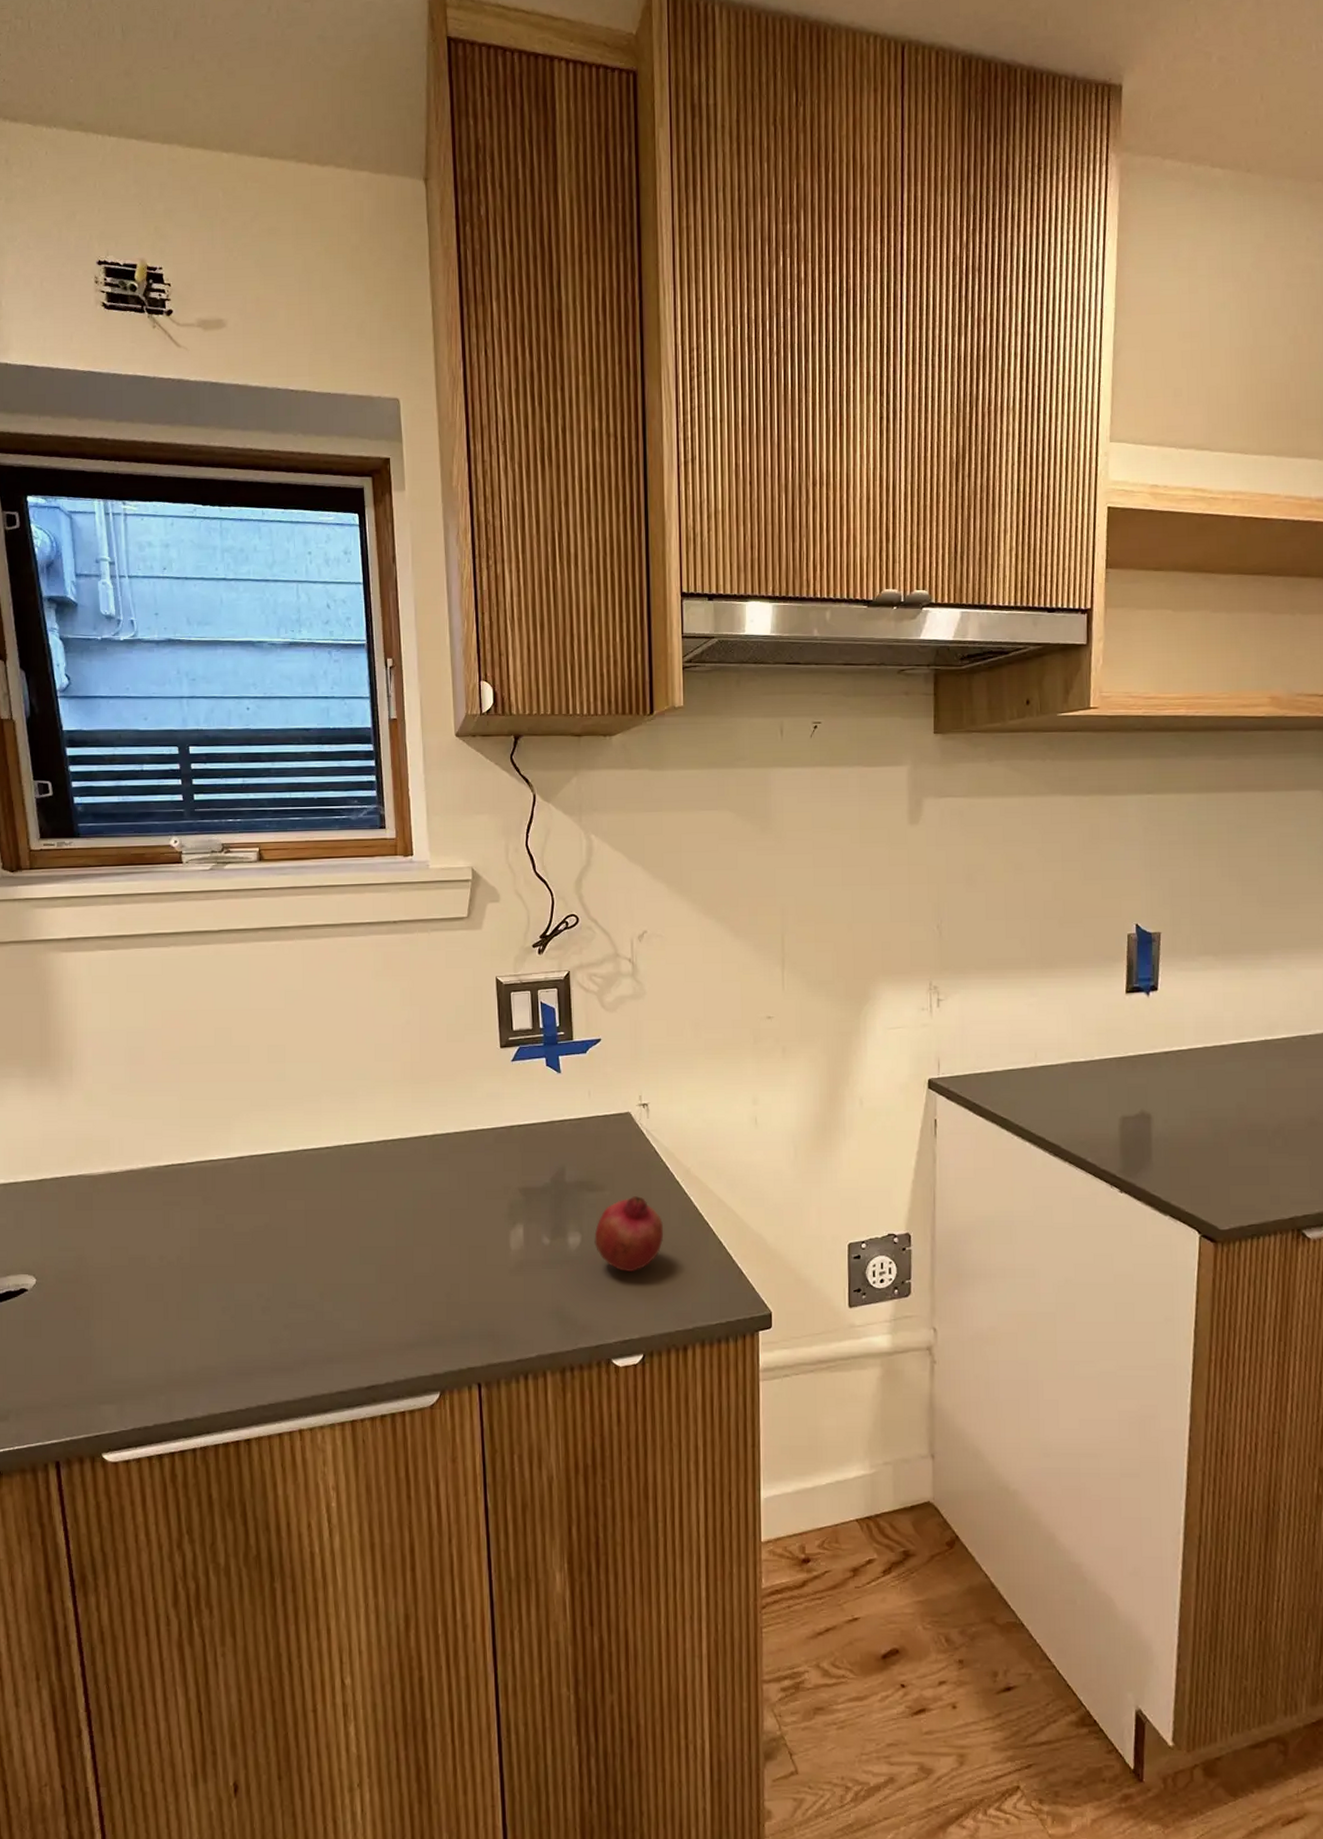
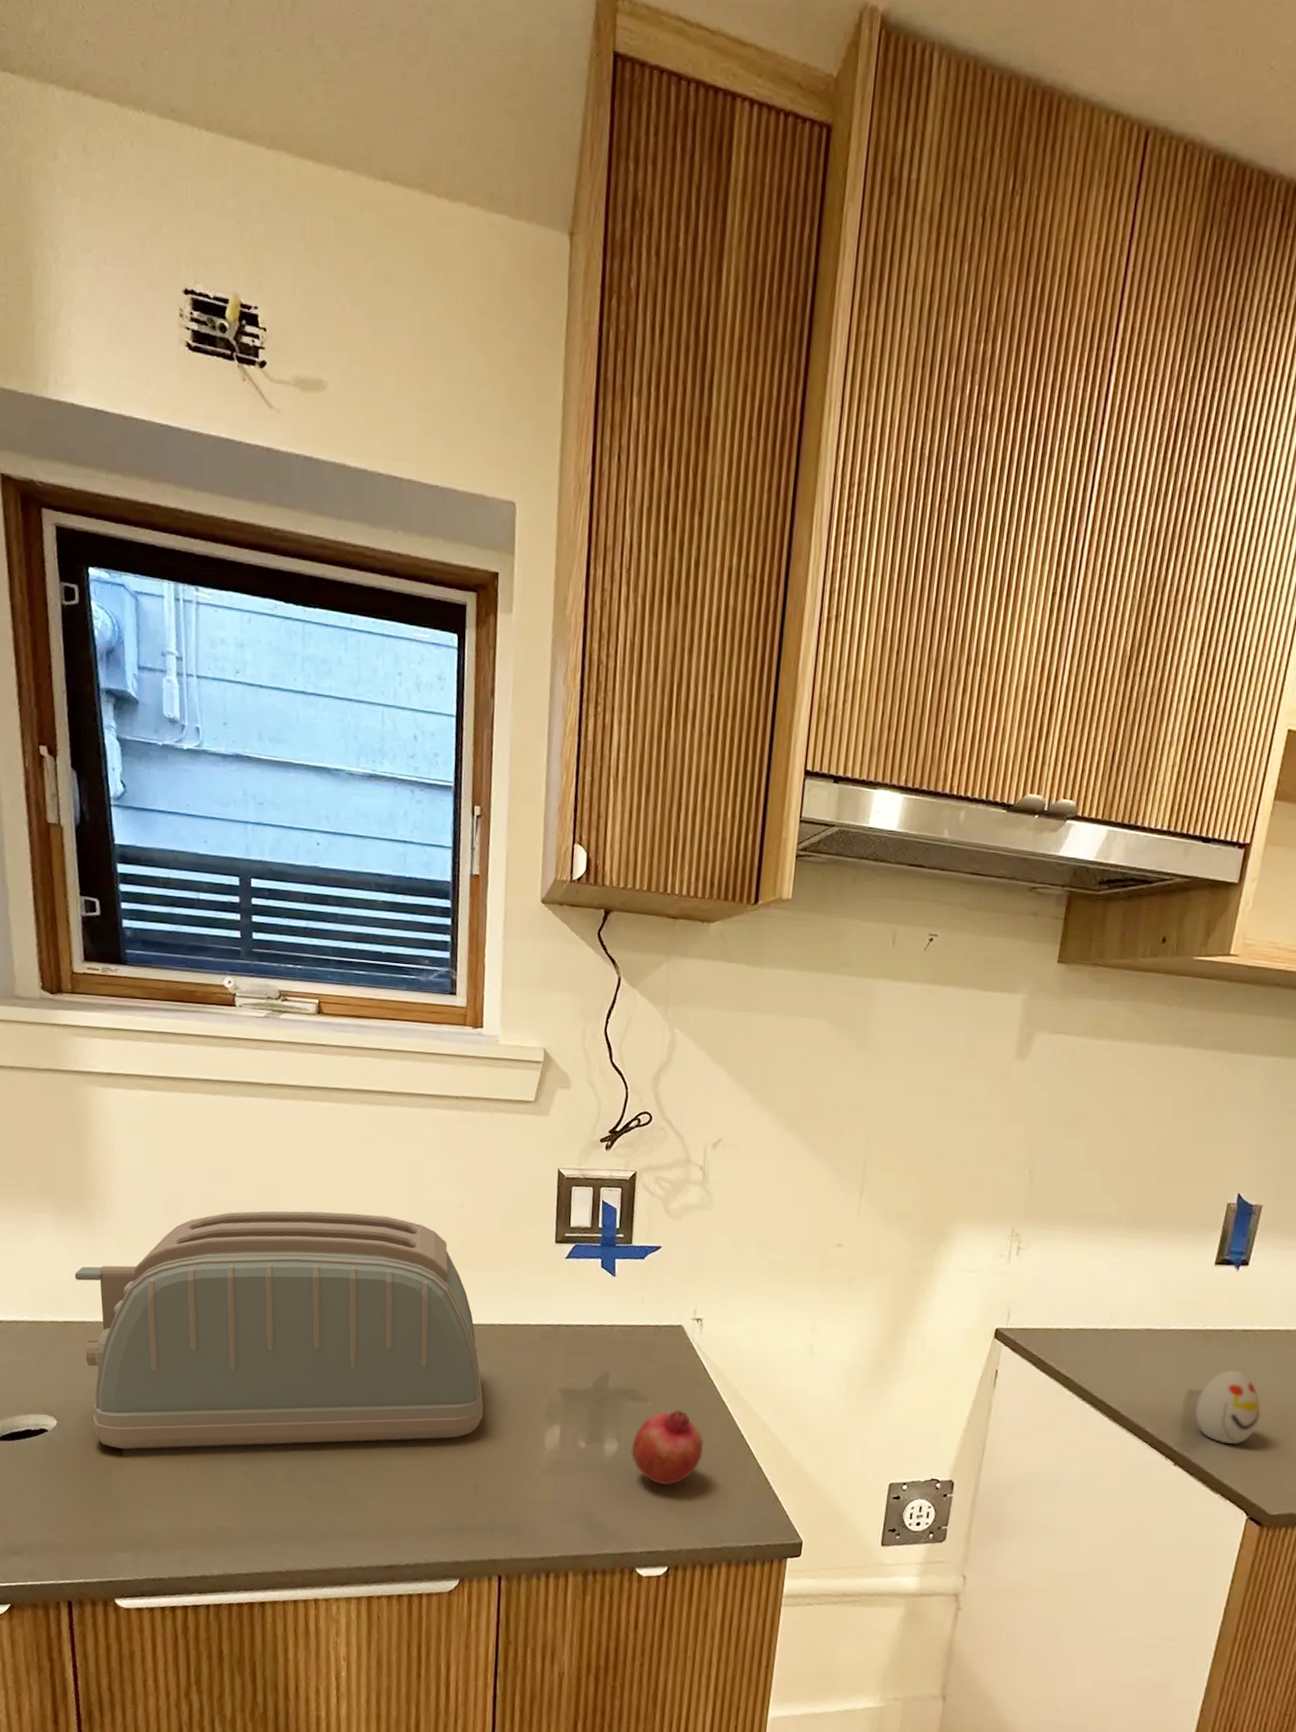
toaster: none [46,1042,448,1299] -> present [74,1211,484,1450]
decorative egg: none [1131,1092,1196,1165] -> present [1195,1370,1261,1444]

